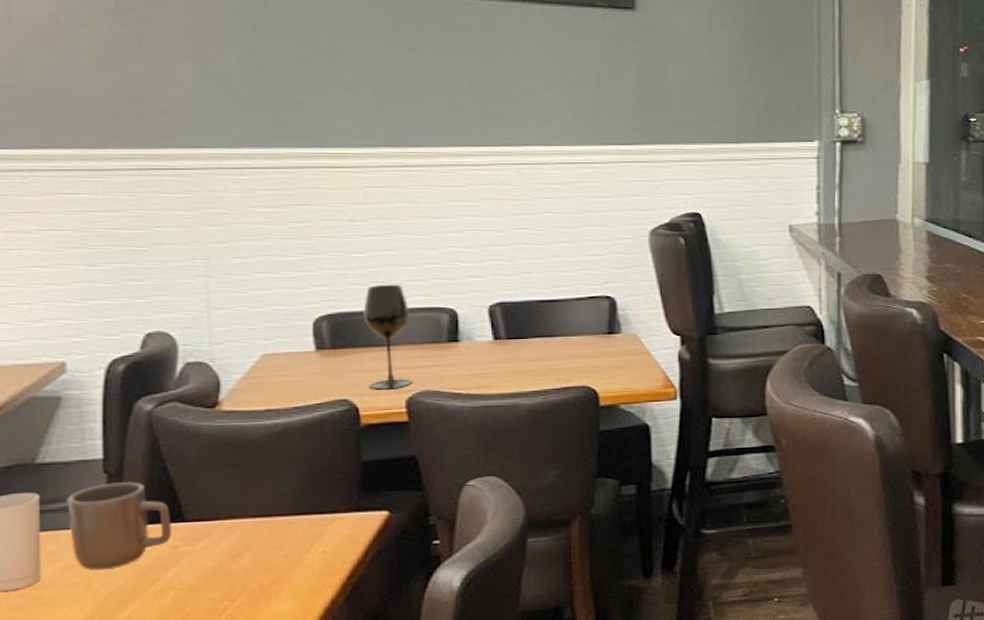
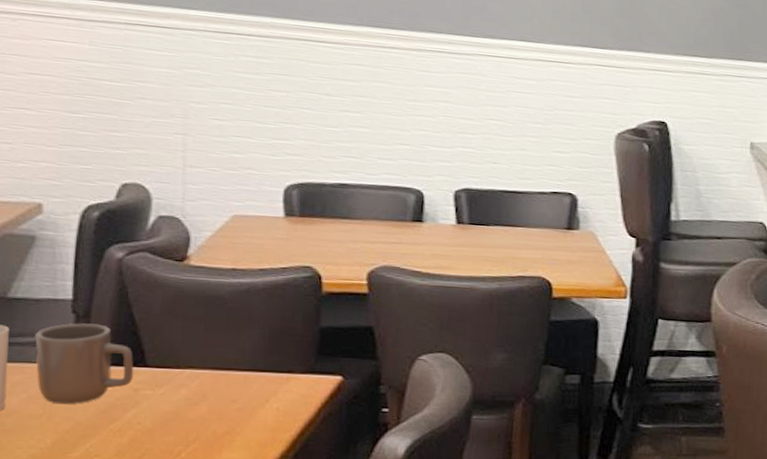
wineglass: present [363,284,412,390] -> none [333,159,378,262]

